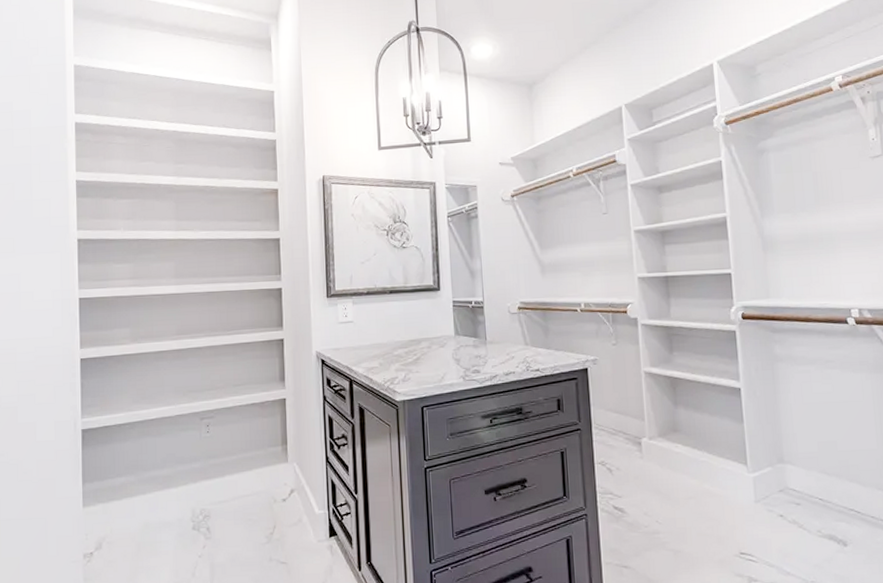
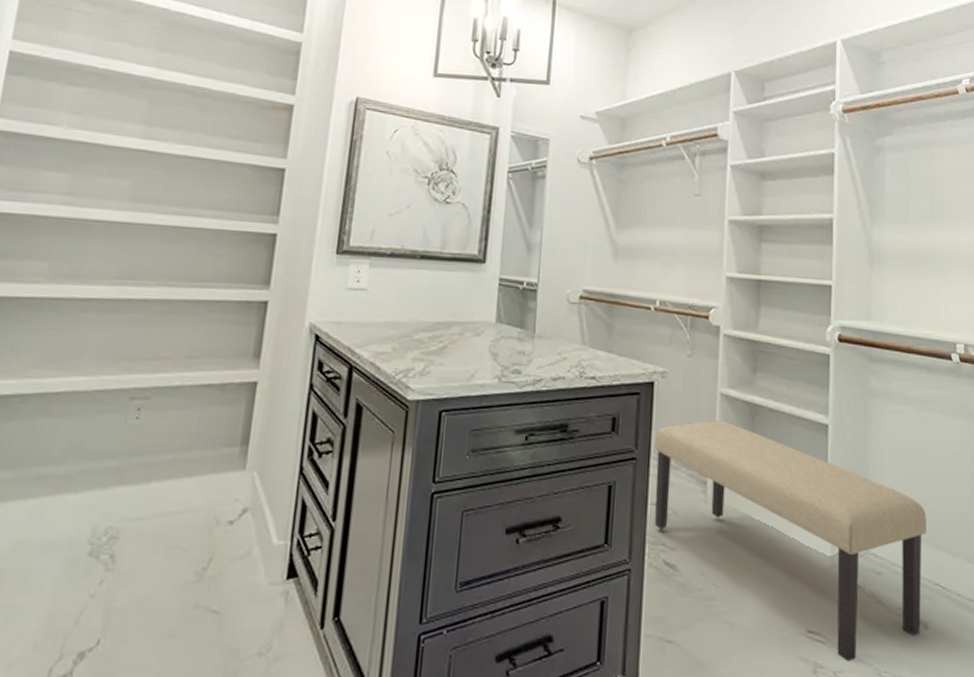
bench: none [594,393,841,576] -> present [654,420,927,663]

